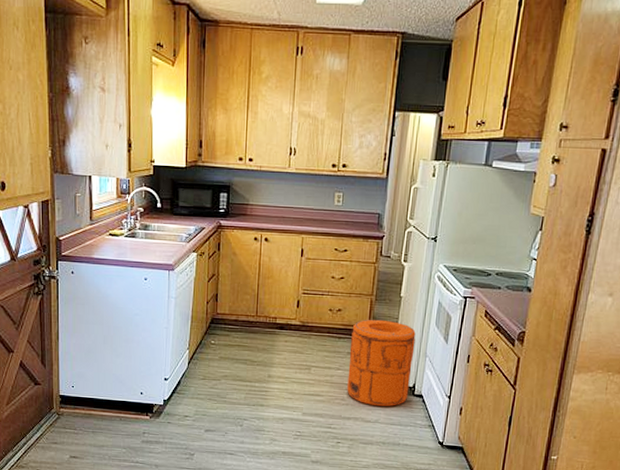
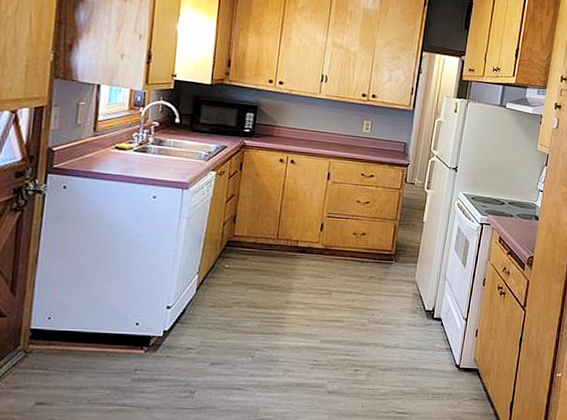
trash can: present [347,319,416,407] -> none [368,243,436,331]

